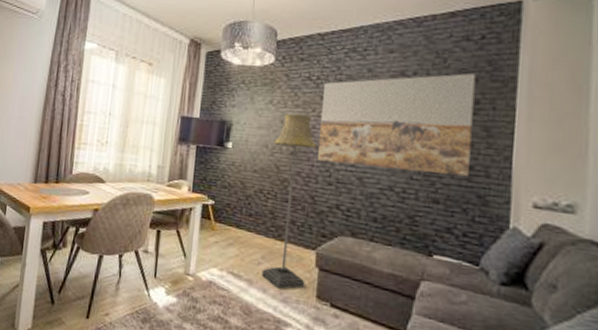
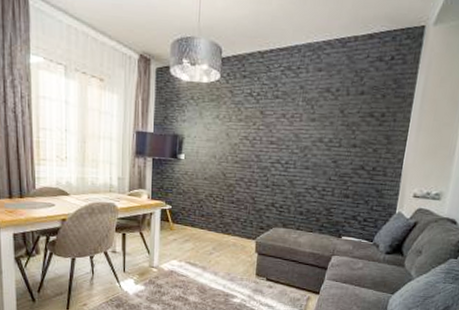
floor lamp: present [261,113,318,289] -> none [213,127,257,271]
wall art: present [316,73,476,177] -> none [256,90,384,176]

